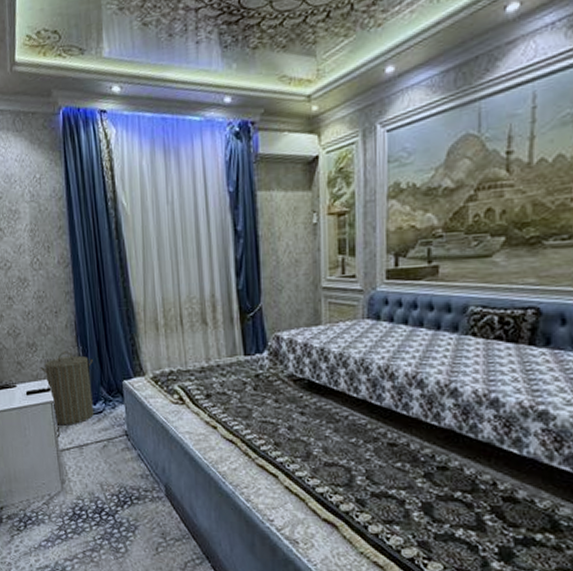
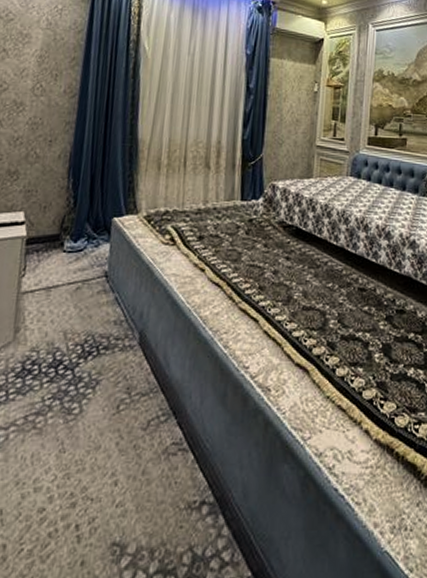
laundry hamper: present [40,351,95,426] -> none [17,182,83,264]

